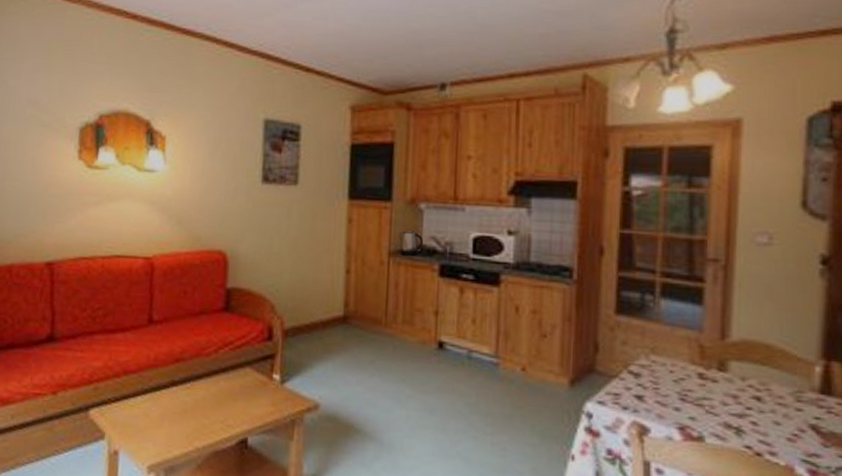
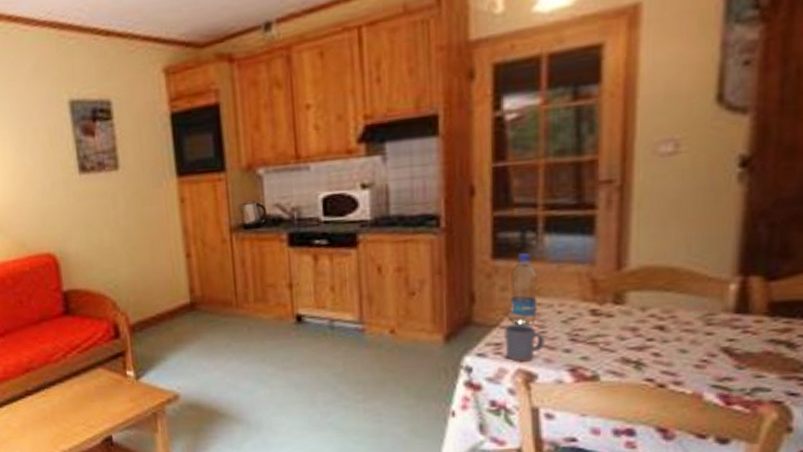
mug: none [623,376,658,415] -> present [504,324,545,362]
bottle: none [629,313,653,381] -> present [510,253,538,326]

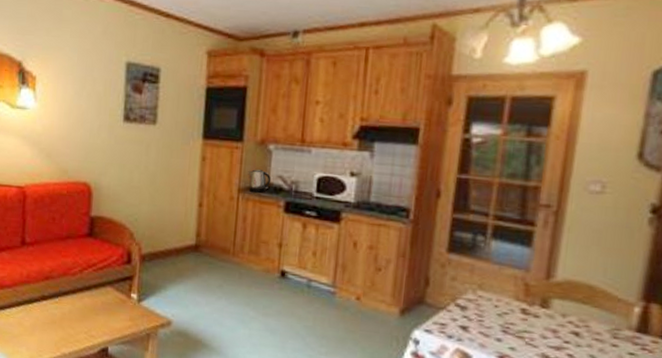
mug: present [504,324,545,362] -> none [448,309,482,344]
bottle: present [510,253,538,326] -> none [456,252,482,313]

